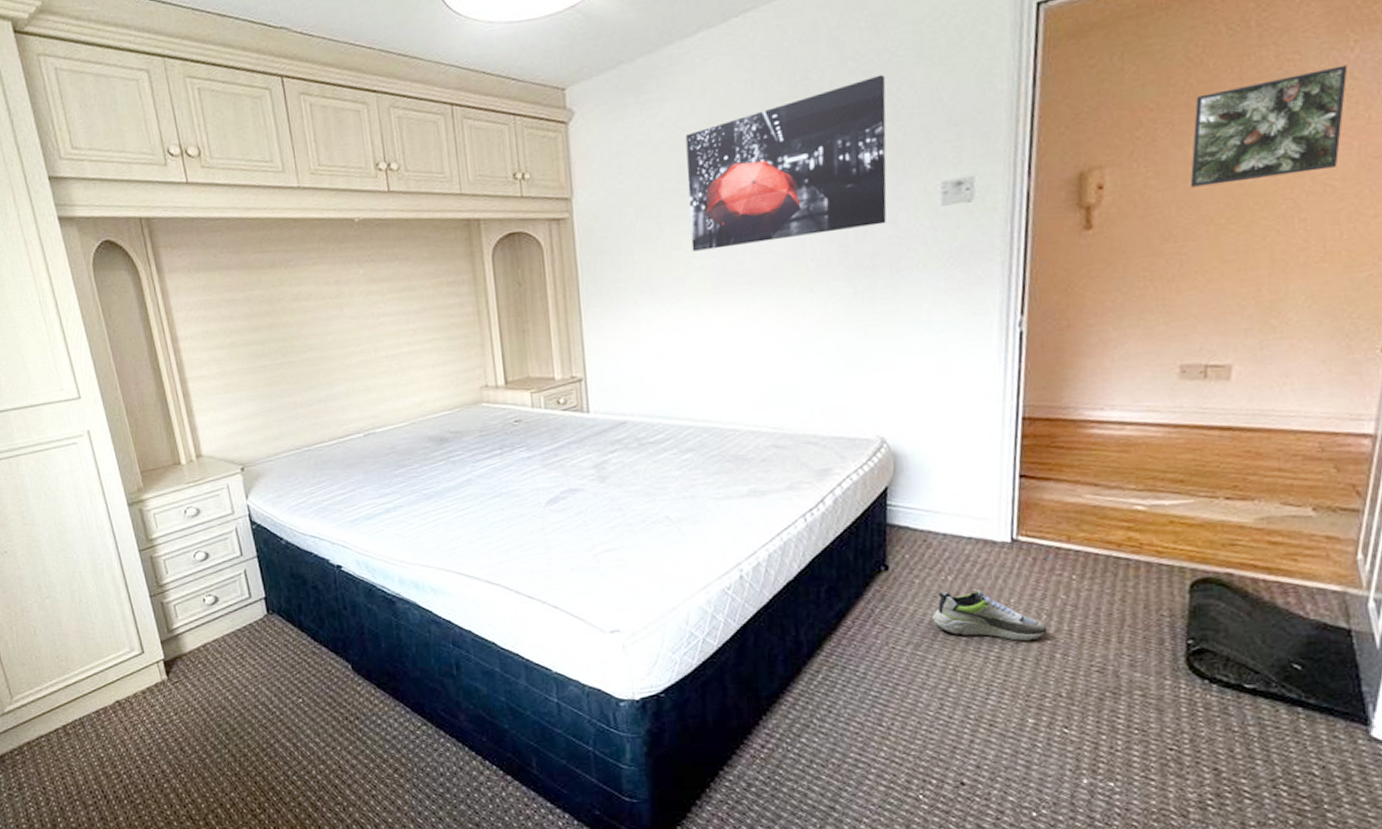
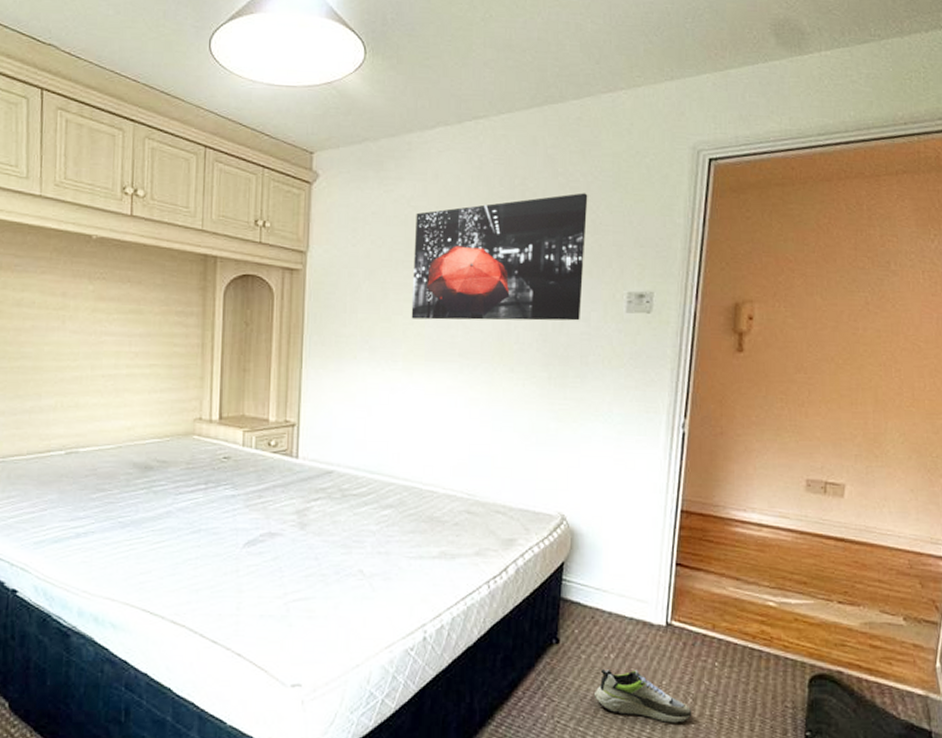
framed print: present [1190,65,1348,188] -> none [817,252,930,332]

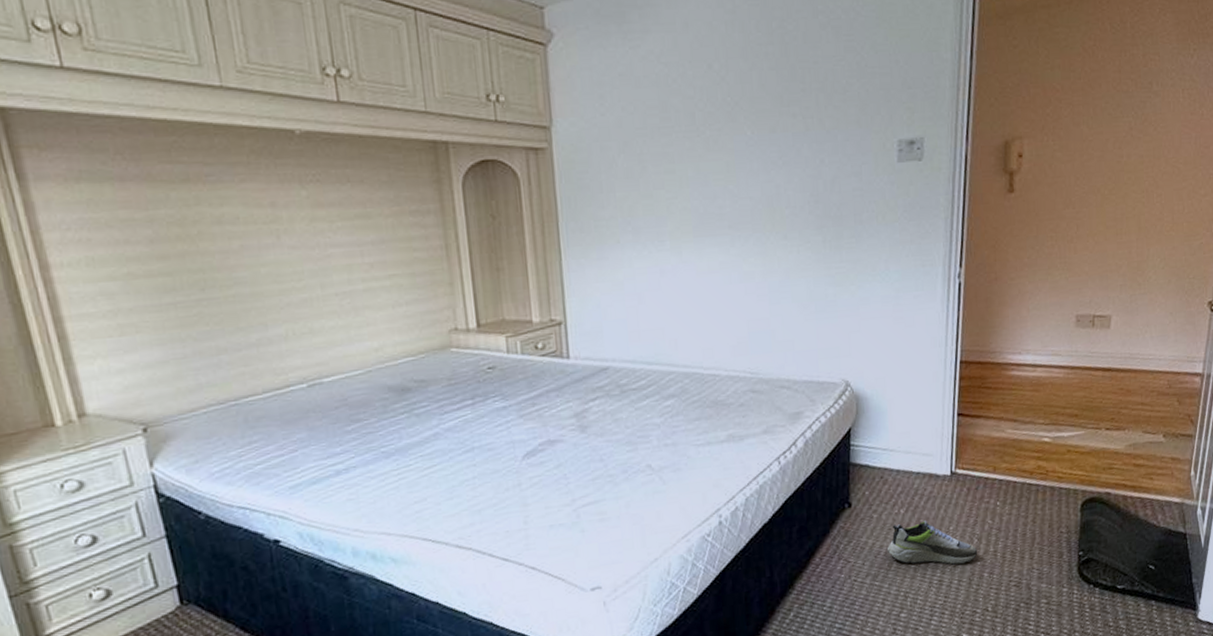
wall art: present [411,193,588,321] -> none [668,32,852,192]

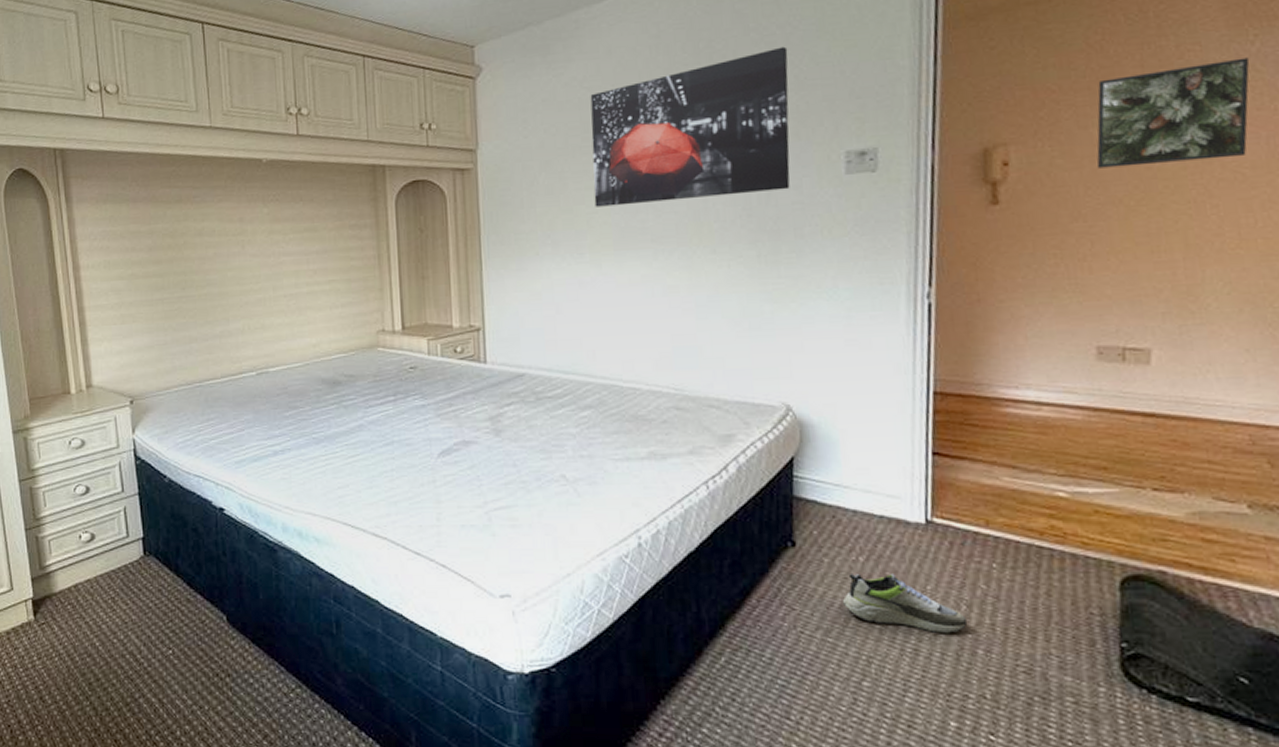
wall art: none [668,32,852,192] -> present [590,46,790,207]
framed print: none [1084,69,1189,161] -> present [1096,57,1250,169]

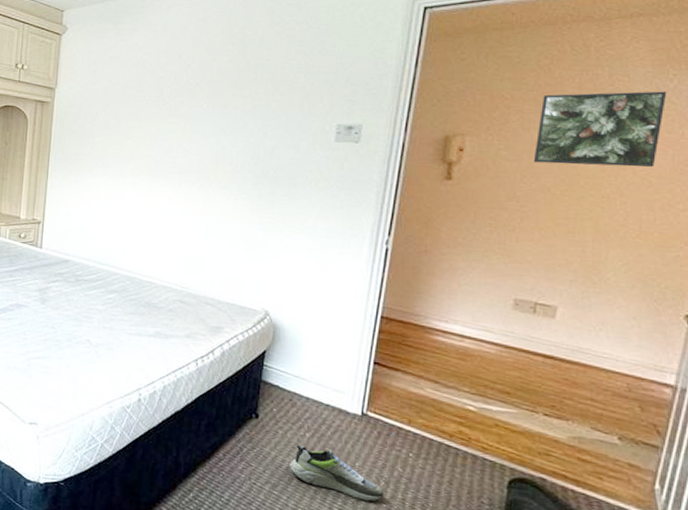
wall art: present [590,46,790,207] -> none [139,39,303,148]

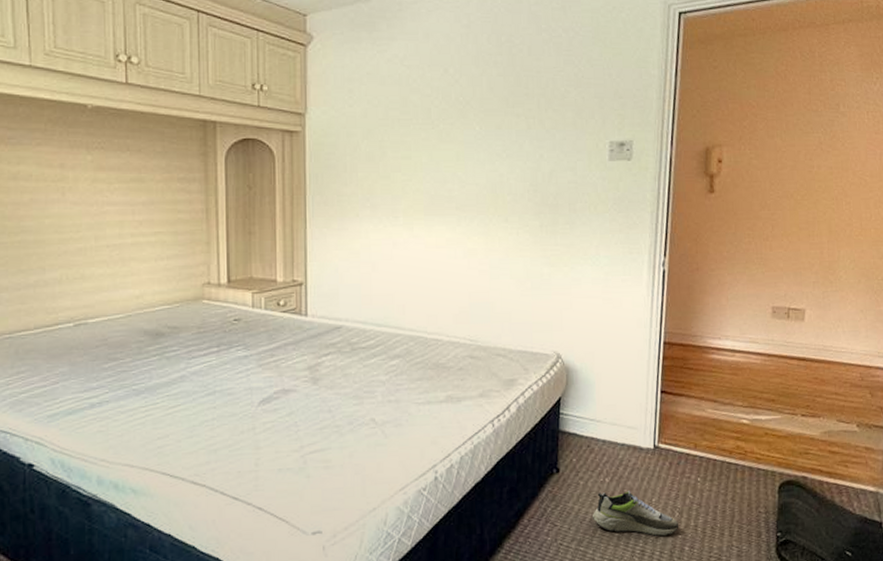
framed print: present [533,91,667,168] -> none [778,94,873,169]

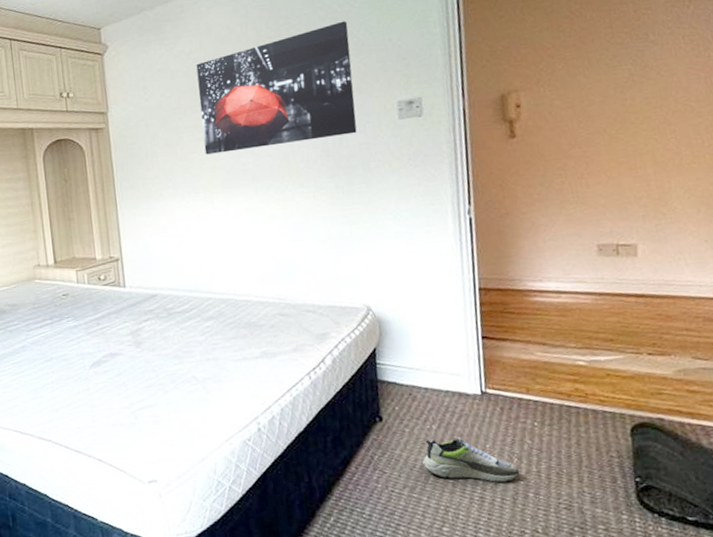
wall art: none [409,48,570,175] -> present [196,21,357,155]

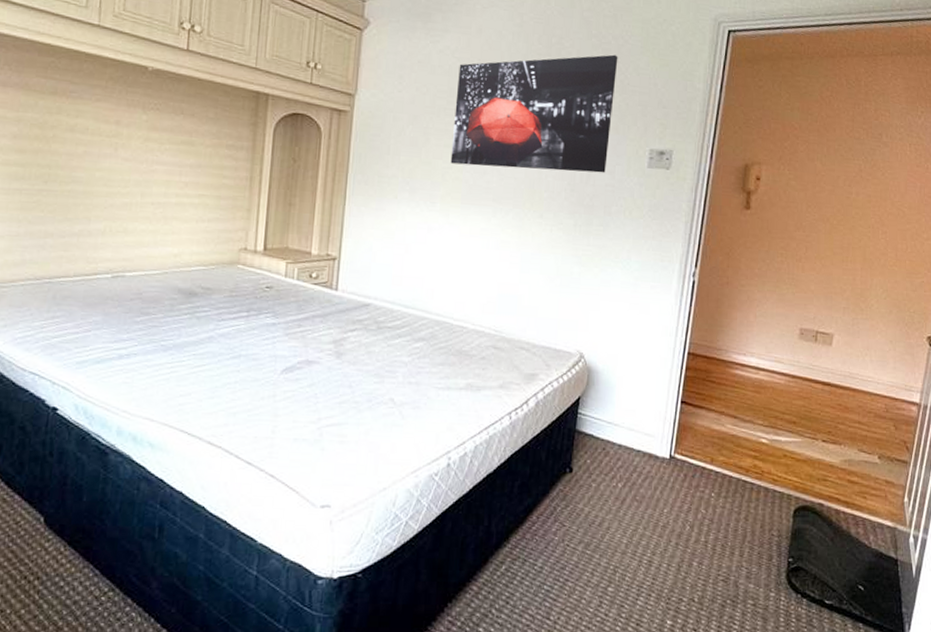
shoe: present [422,437,519,483] -> none [601,497,688,548]

